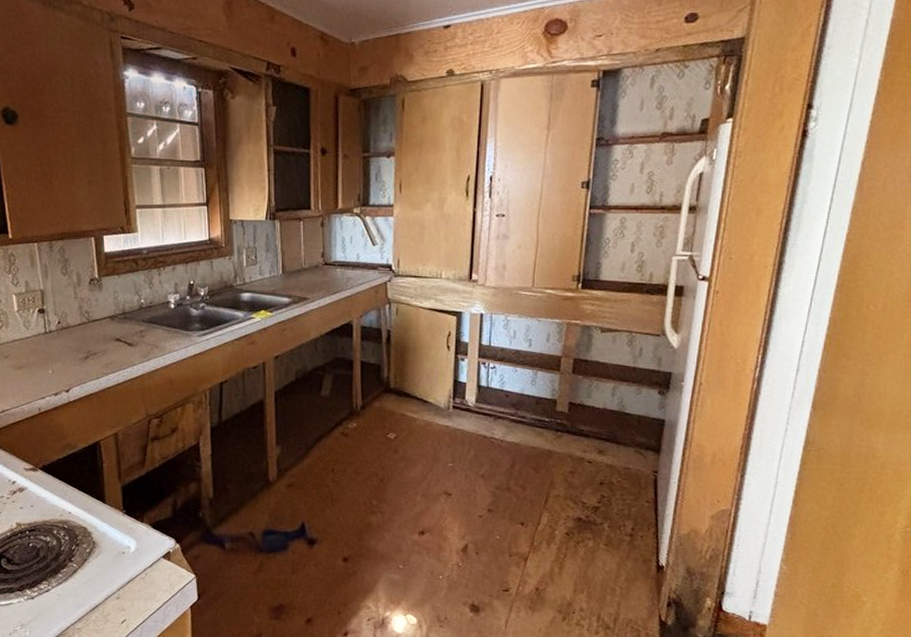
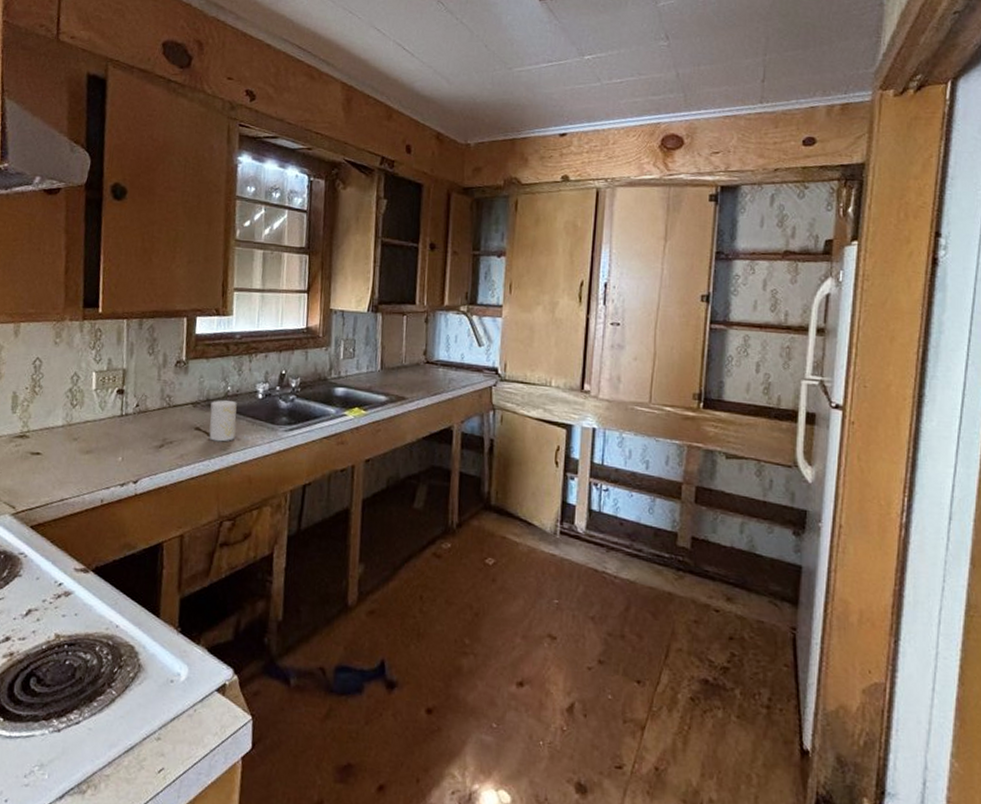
cup: none [127,312,153,350] -> present [209,400,237,442]

